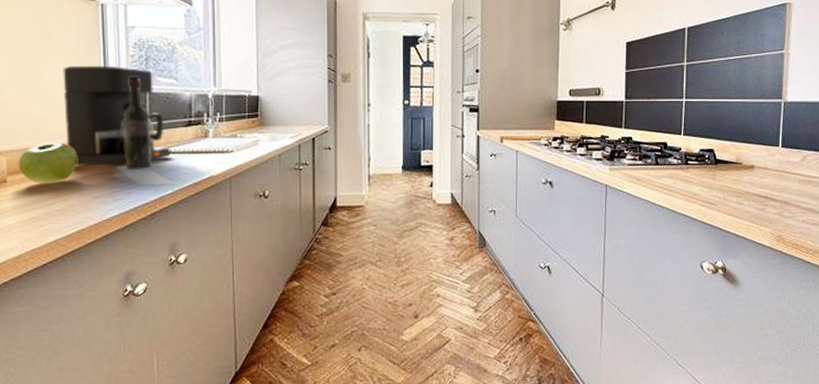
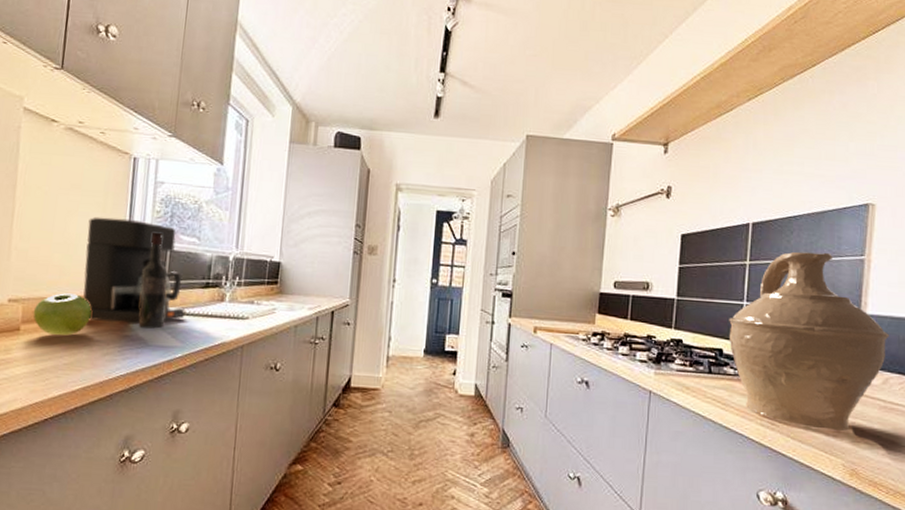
ceramic jug: none [671,49,806,205] -> present [729,251,889,432]

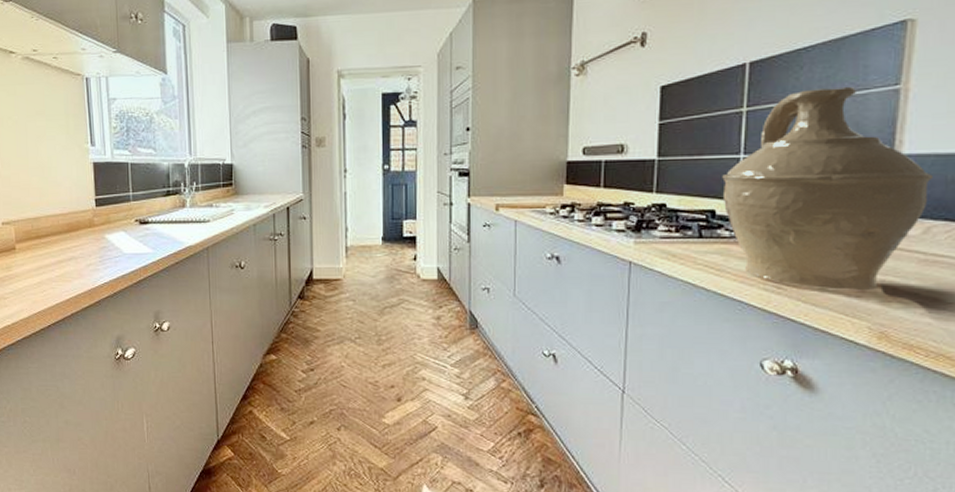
fruit: present [33,293,92,336] -> none [23,212,72,252]
coffee maker: present [83,216,185,324] -> none [56,137,151,236]
wine bottle: present [139,232,168,330] -> none [108,147,136,240]

